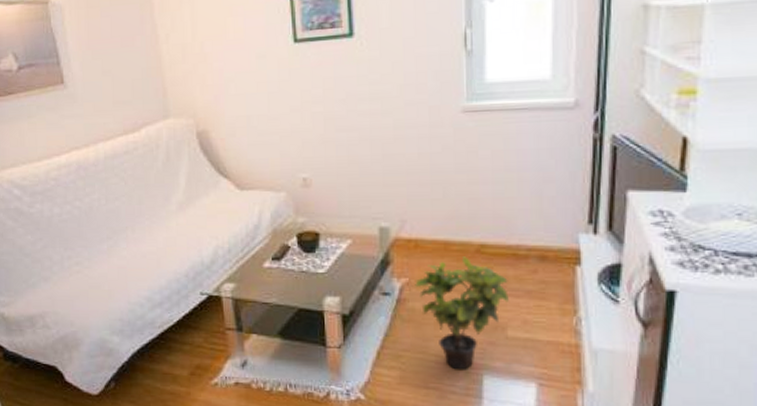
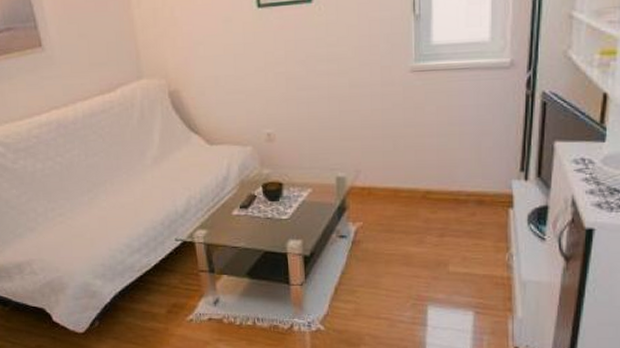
potted plant: present [415,256,509,371] -> none [368,202,450,302]

